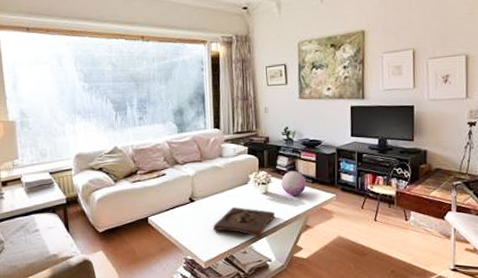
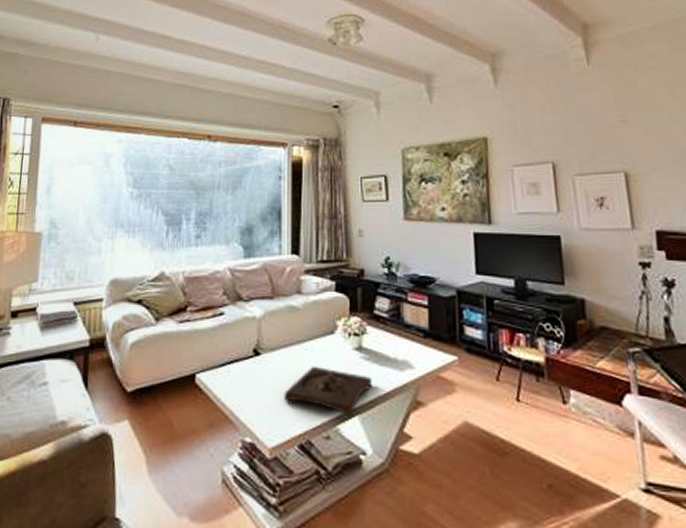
decorative orb: present [281,170,307,196] -> none [381,318,417,355]

